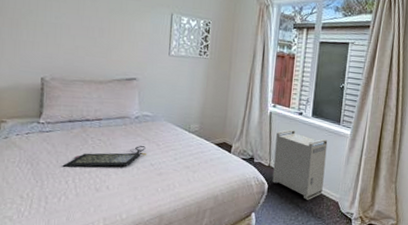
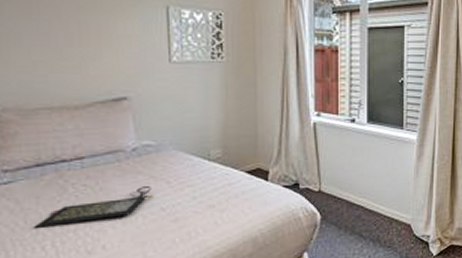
storage bin: present [272,129,328,200] -> none [325,141,390,227]

